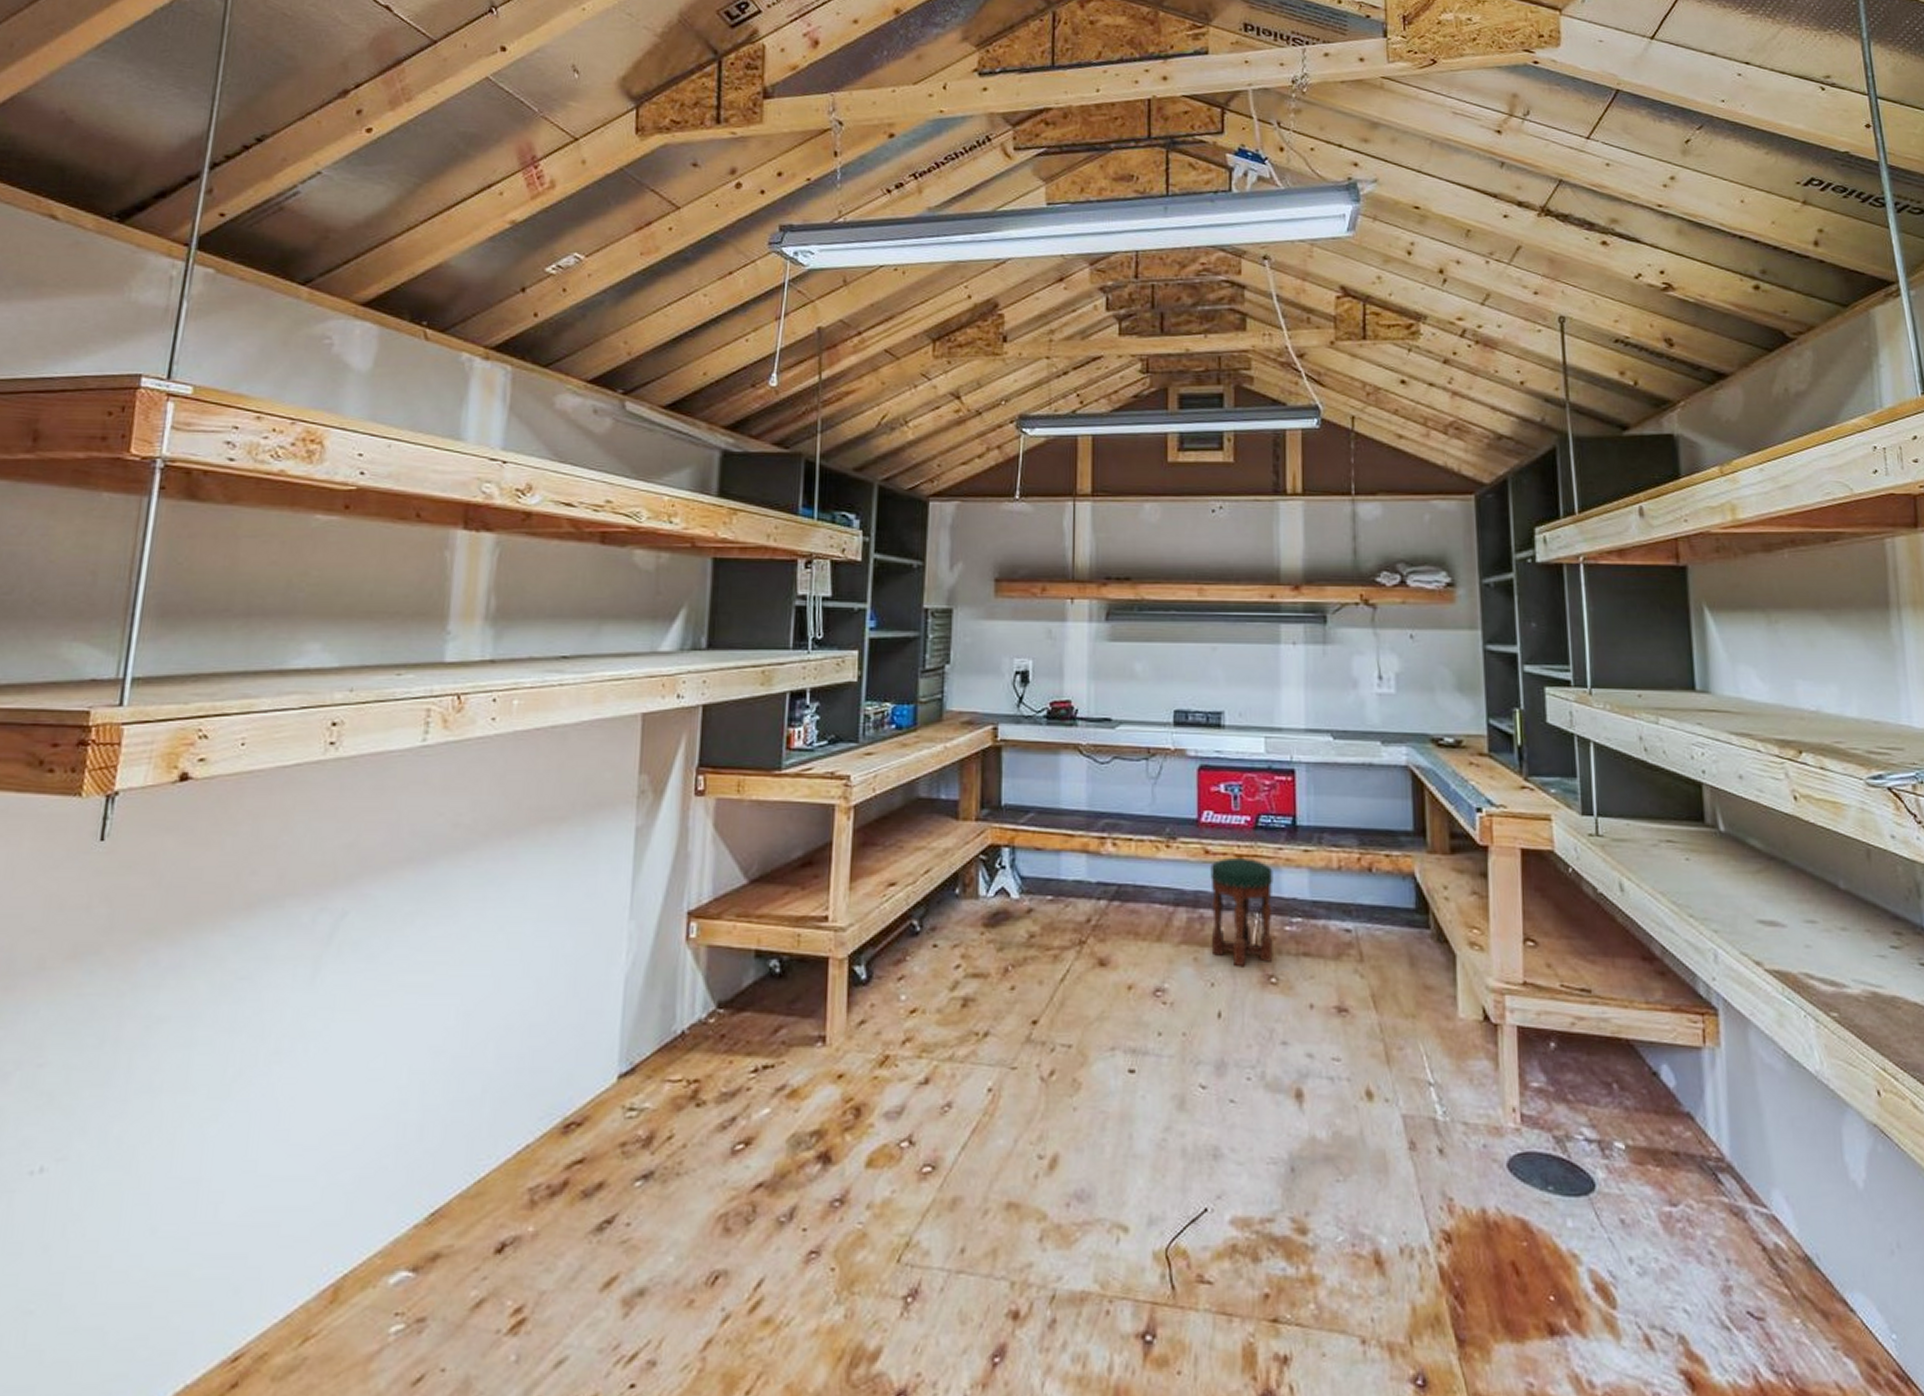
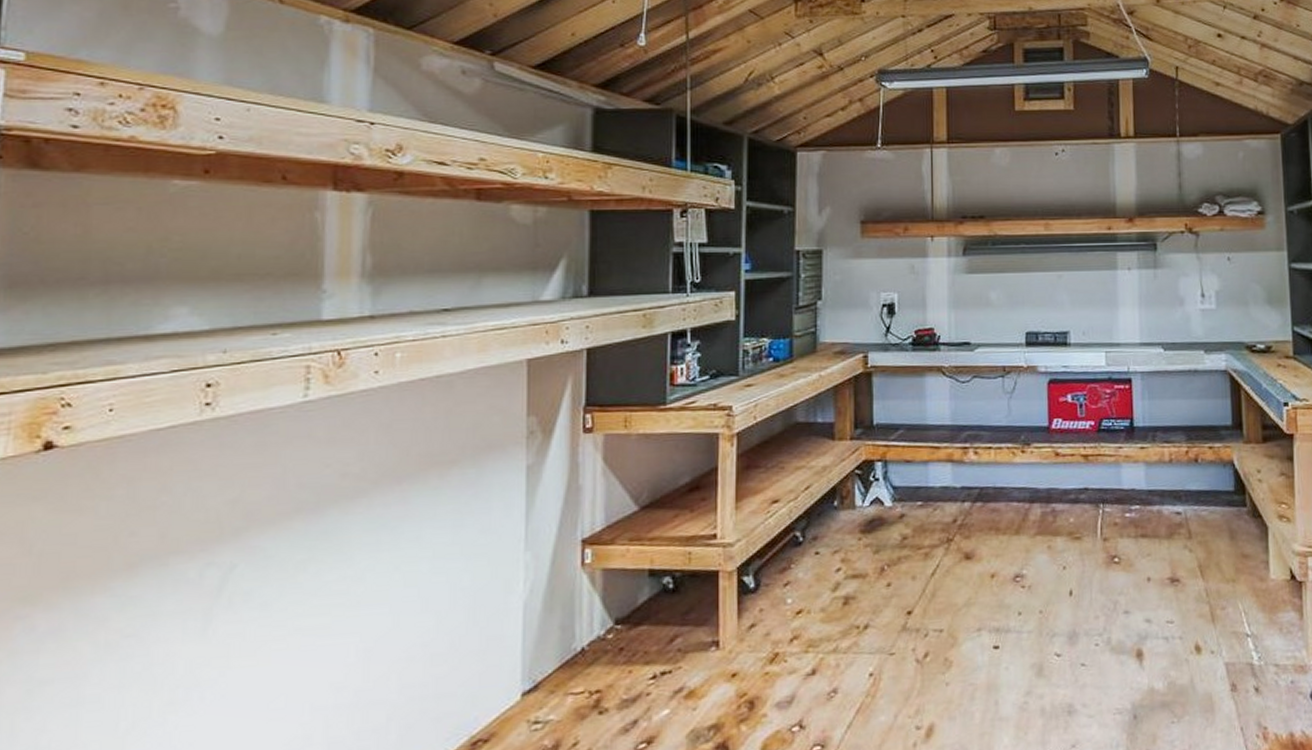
stool: present [1210,858,1273,967] -> none [1060,457,1116,551]

